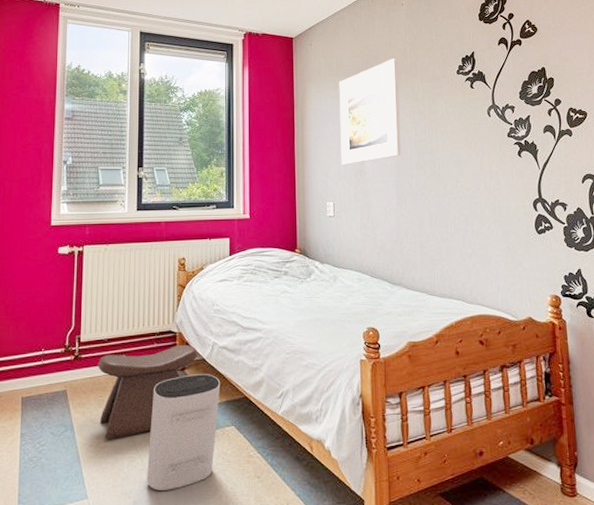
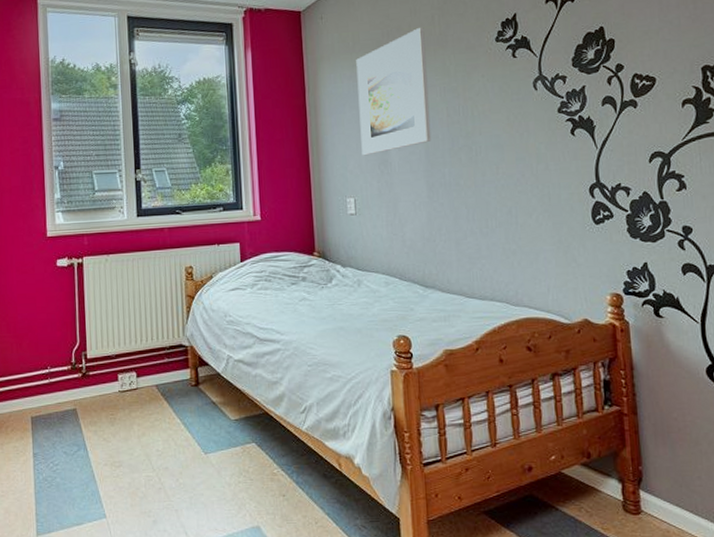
stool: present [98,344,197,440] -> none [107,358,212,459]
air purifier: present [146,374,221,490] -> none [165,389,238,509]

